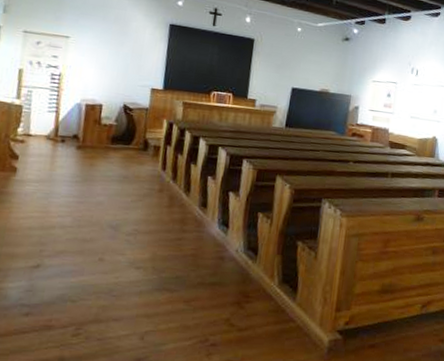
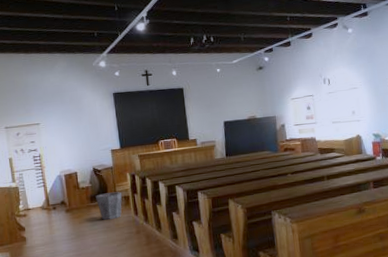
waste bin: none [118,136,153,169] -> present [96,192,122,220]

